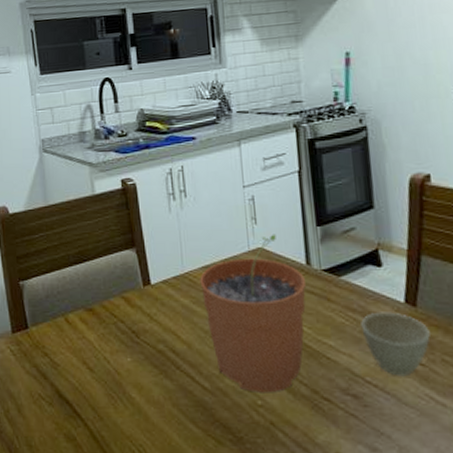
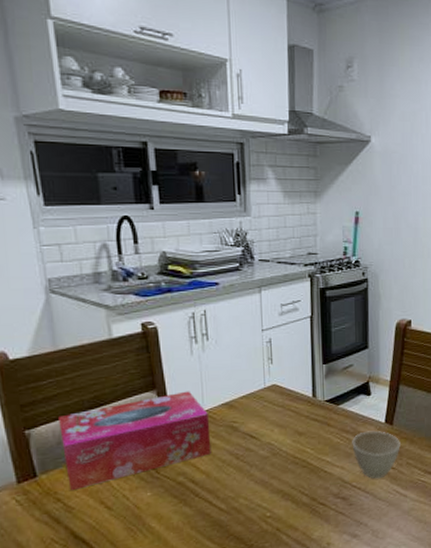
tissue box: none [48,251,193,347] -> present [59,391,211,491]
plant pot: present [200,234,306,393] -> none [219,372,311,507]

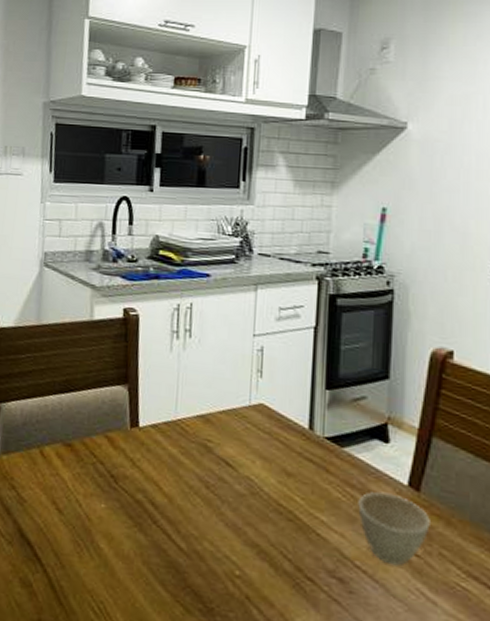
tissue box: present [59,391,211,491] -> none [26,392,180,481]

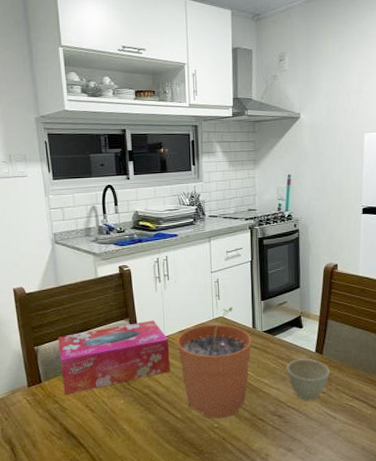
tissue box: none [26,392,180,481] -> present [58,320,170,395]
plant pot: none [192,391,305,565] -> present [177,306,251,419]

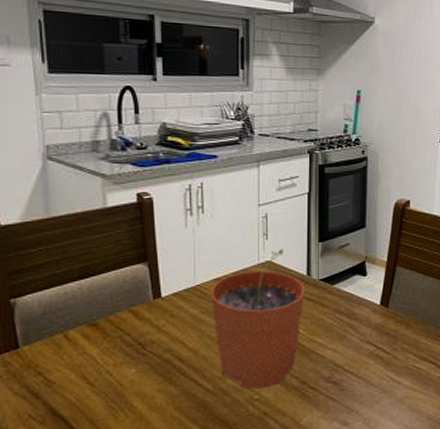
tissue box: present [58,320,170,395] -> none [46,264,201,365]
cup: present [286,358,330,401] -> none [346,312,396,364]

